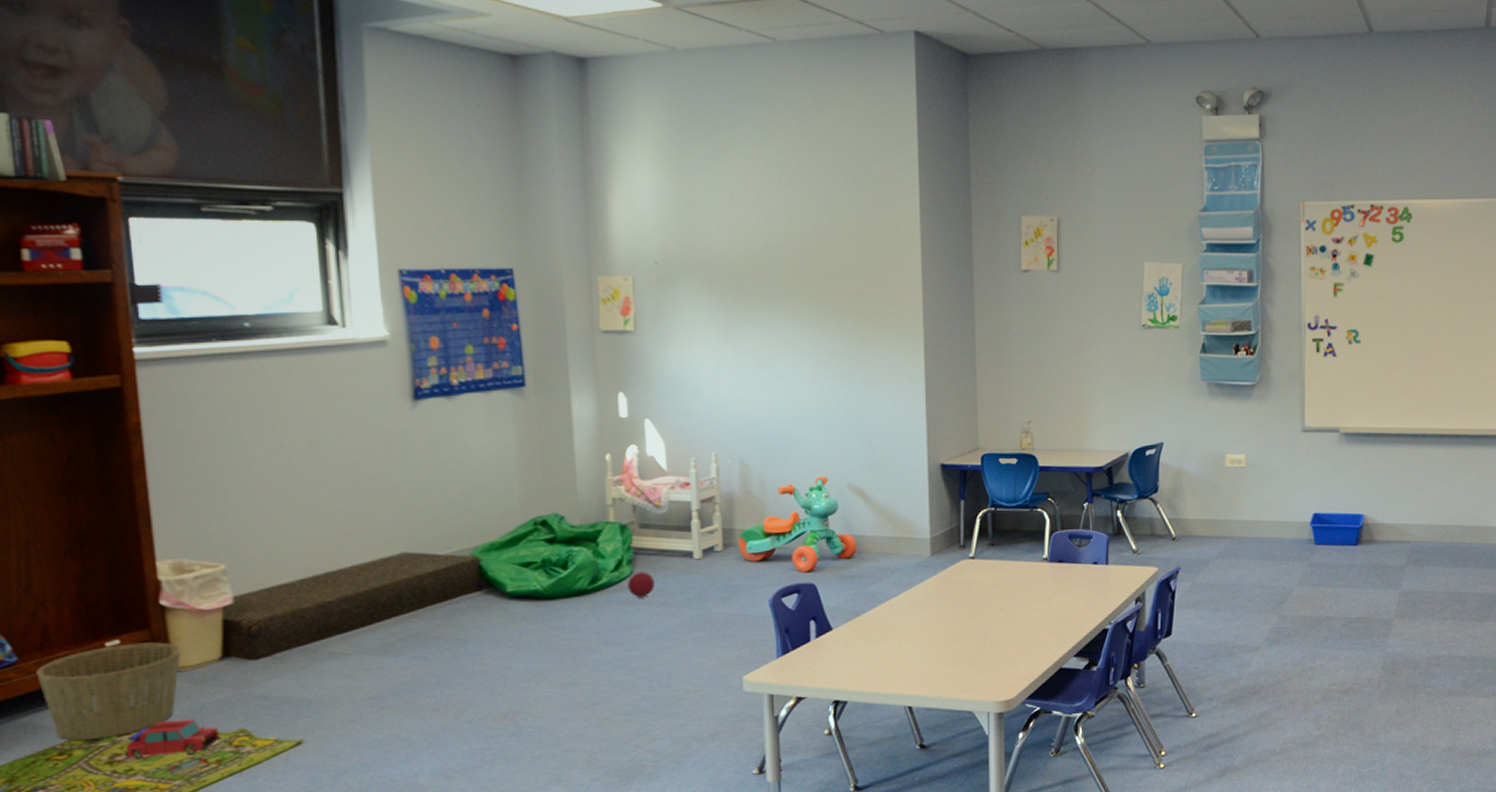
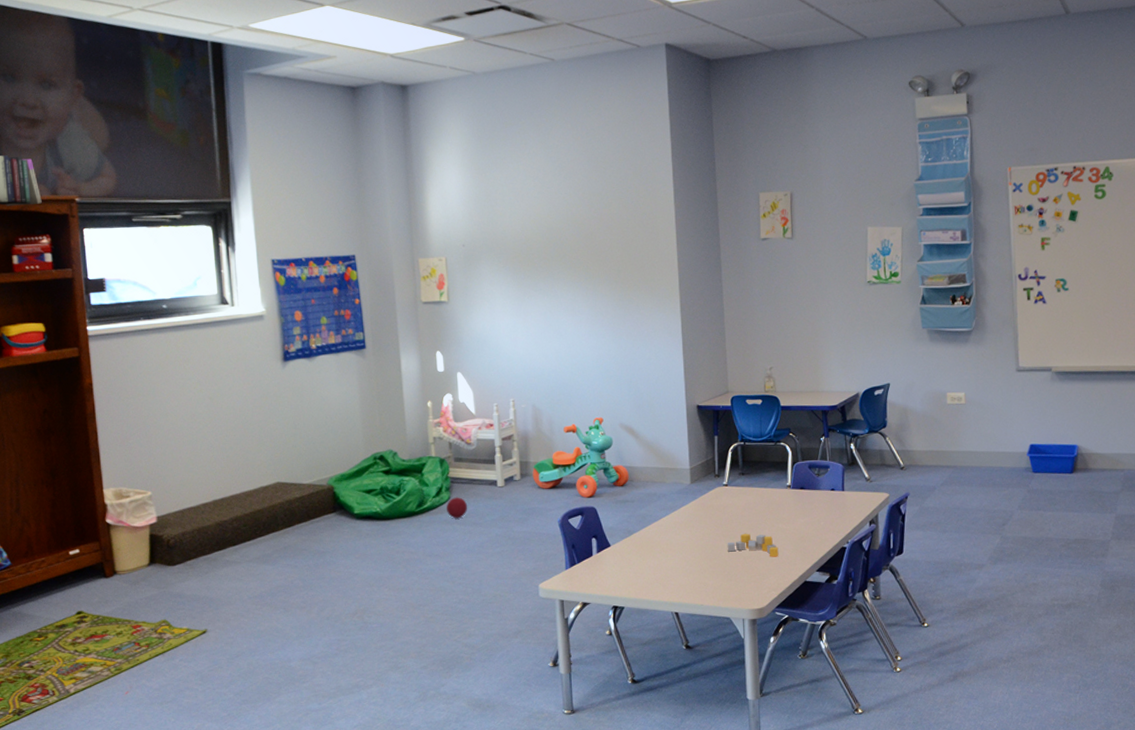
basket: present [36,642,181,741] -> none [23,551,121,627]
toy car: present [124,719,222,758] -> none [83,611,150,641]
toy blocks: none [971,613,1032,641] -> present [727,533,779,557]

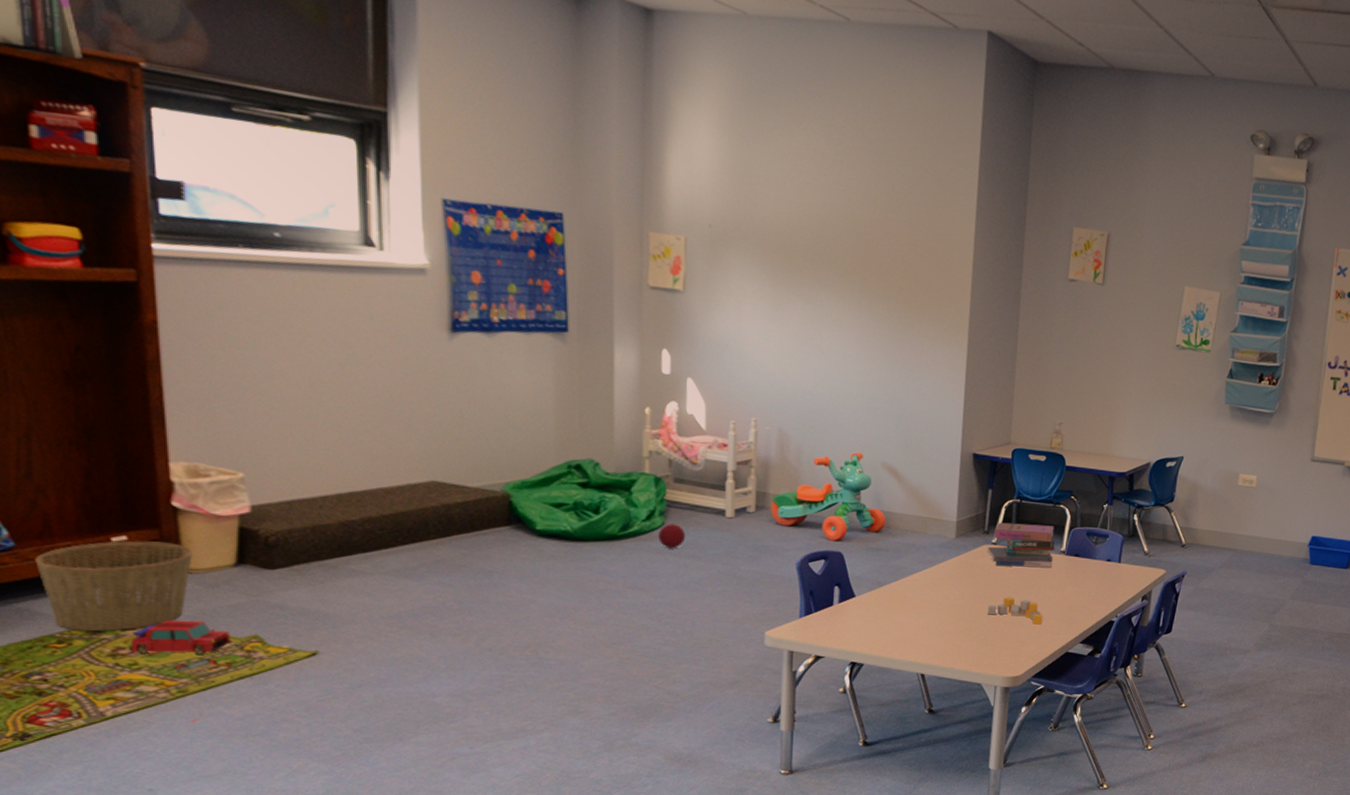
basket: none [23,551,121,627] -> present [35,540,192,632]
toy car: none [83,611,150,641] -> present [128,619,233,656]
books: none [720,463,782,505] -> present [987,522,1055,568]

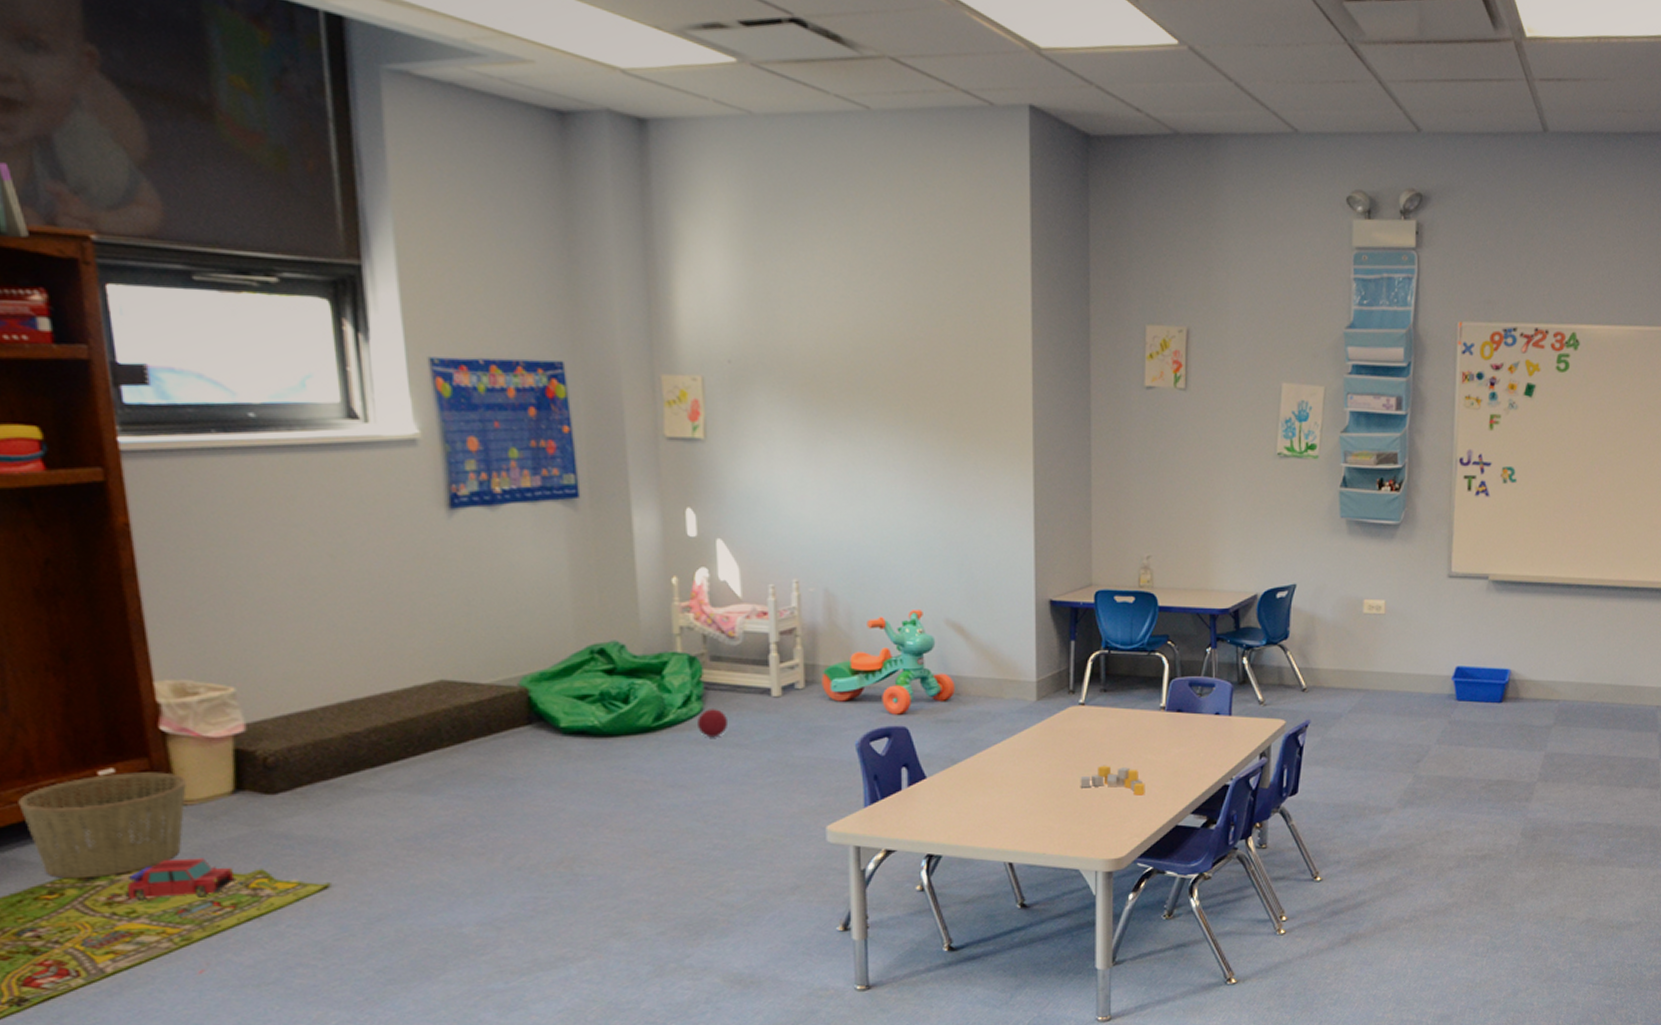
books: present [987,522,1055,568] -> none [1074,678,1154,729]

